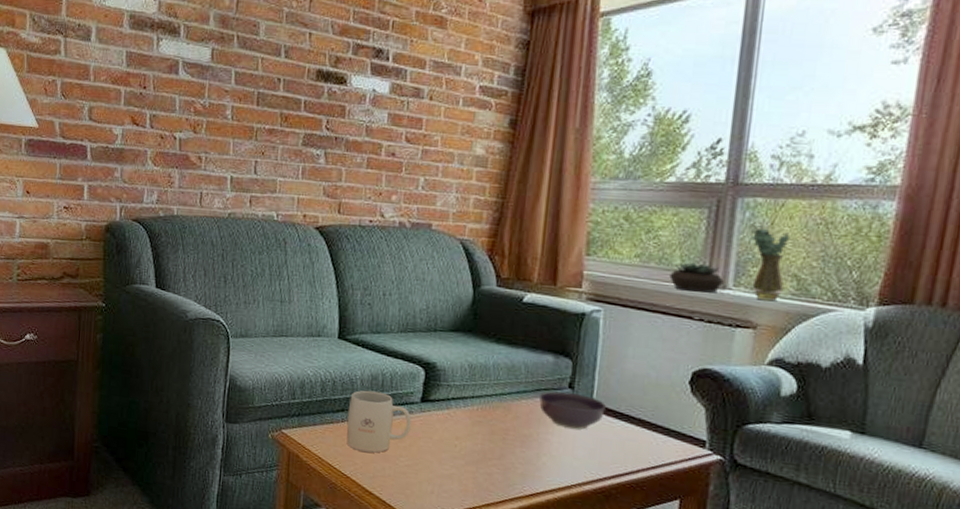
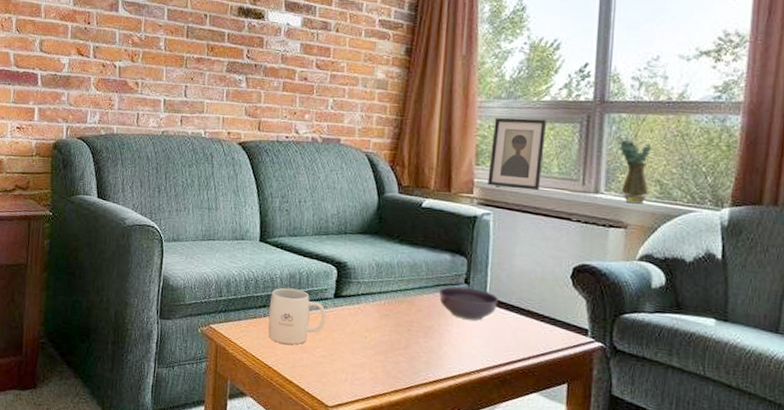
picture frame: none [599,201,671,285] -> present [487,117,547,191]
succulent plant: present [669,262,724,293] -> none [549,170,596,197]

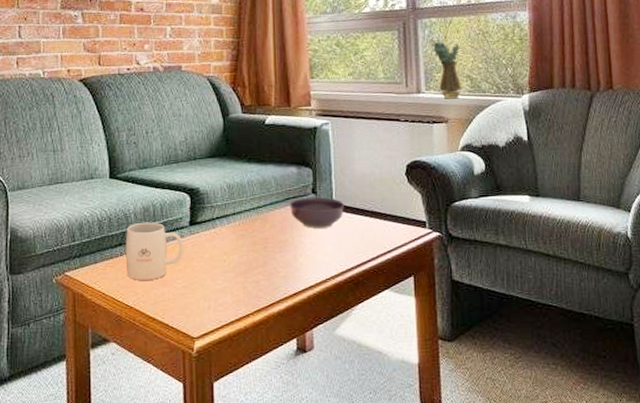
picture frame: present [487,117,547,191] -> none [322,30,370,97]

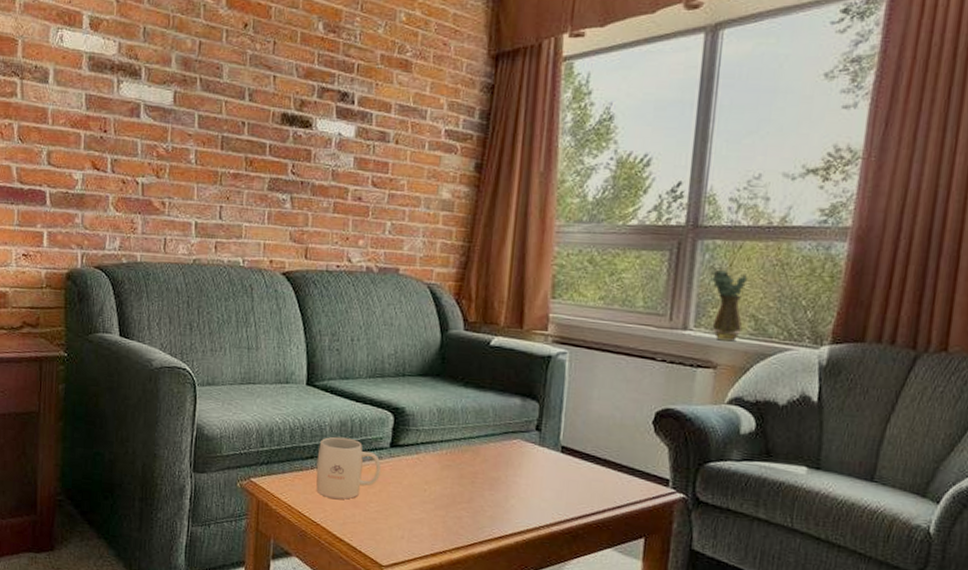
bowl: present [290,197,344,229] -> none [507,433,572,471]

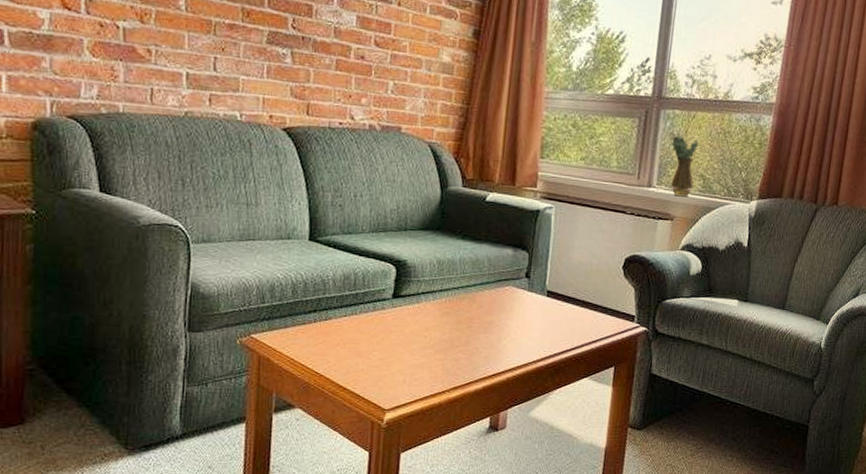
mug: present [316,436,381,500] -> none [319,290,384,350]

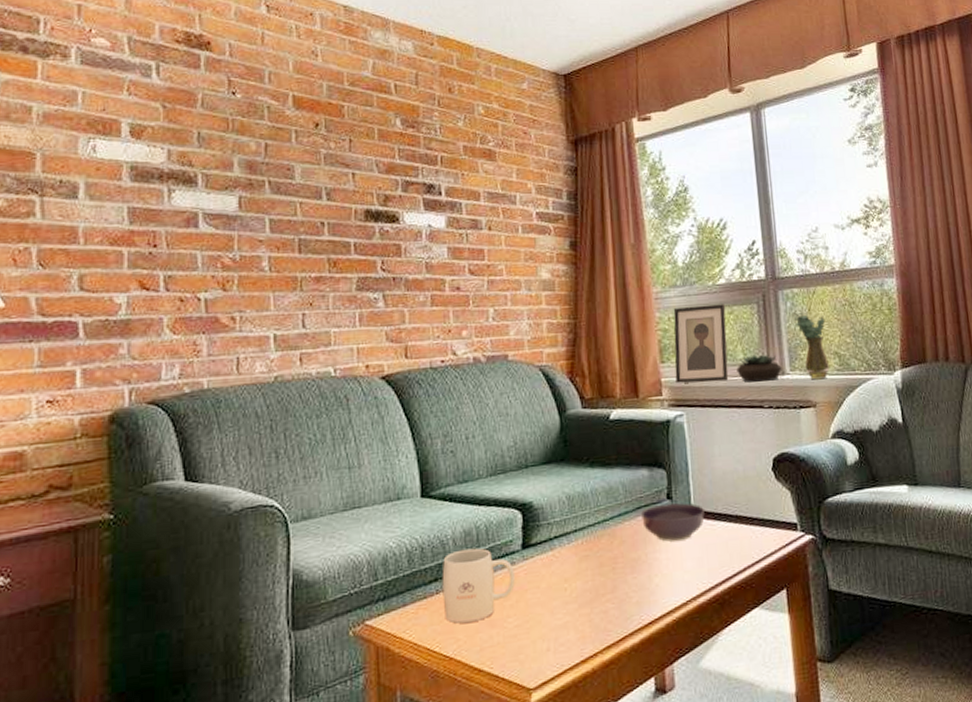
mug: none [319,290,384,350] -> present [442,548,515,624]
bowl: none [500,281,556,313] -> present [641,503,705,542]
picture frame: none [551,110,610,184] -> present [673,304,729,384]
succulent plant: none [608,164,650,191] -> present [736,354,782,382]

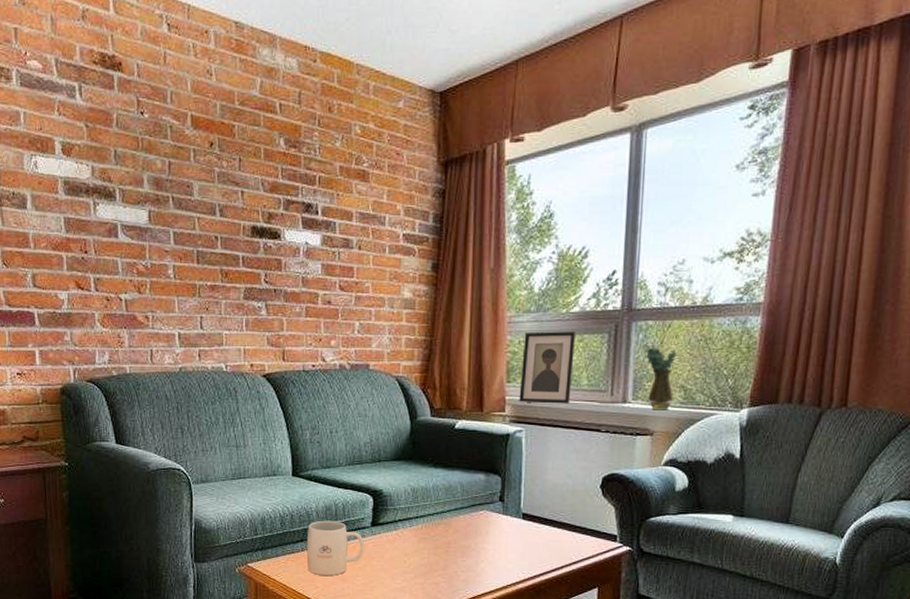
bowl: present [641,503,705,542] -> none [475,505,532,536]
succulent plant: present [736,354,782,382] -> none [579,382,624,407]

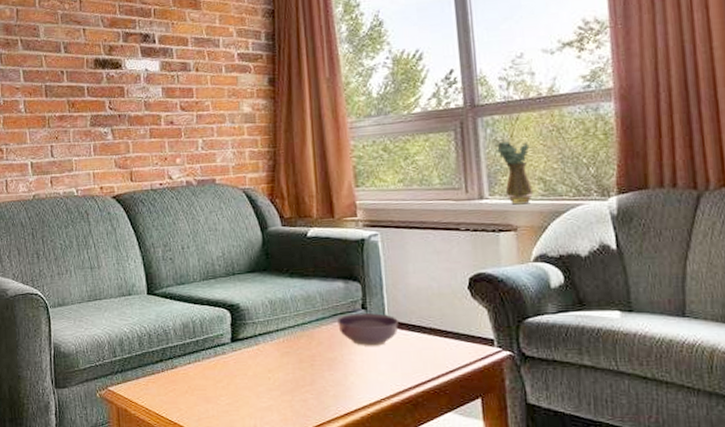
mug: present [306,520,364,576] -> none [166,338,226,396]
bowl: none [475,505,532,536] -> present [337,313,399,346]
picture frame: present [519,331,577,404] -> none [368,132,424,206]

